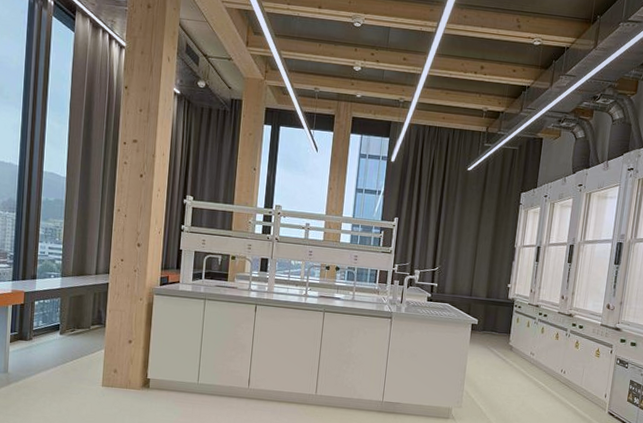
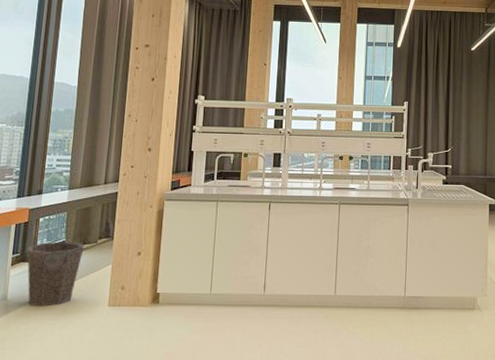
waste bin: none [24,324,78,382] -> present [27,241,84,307]

